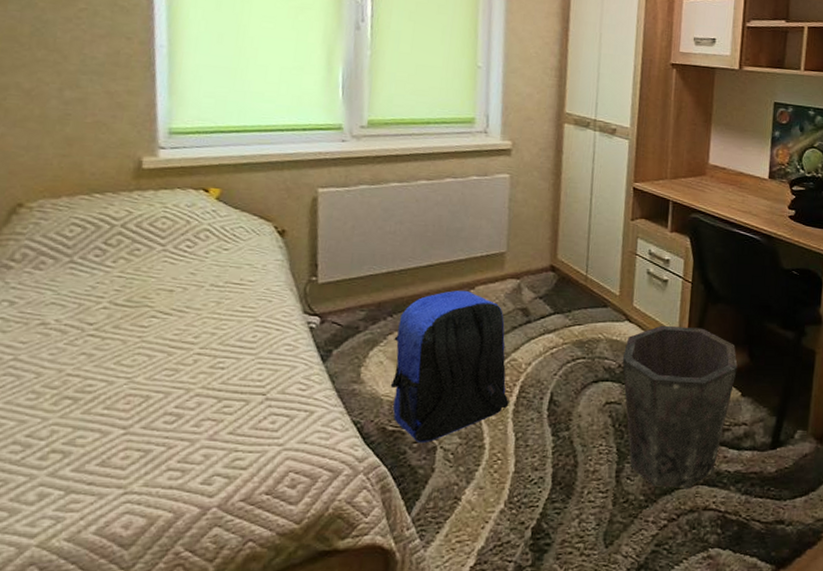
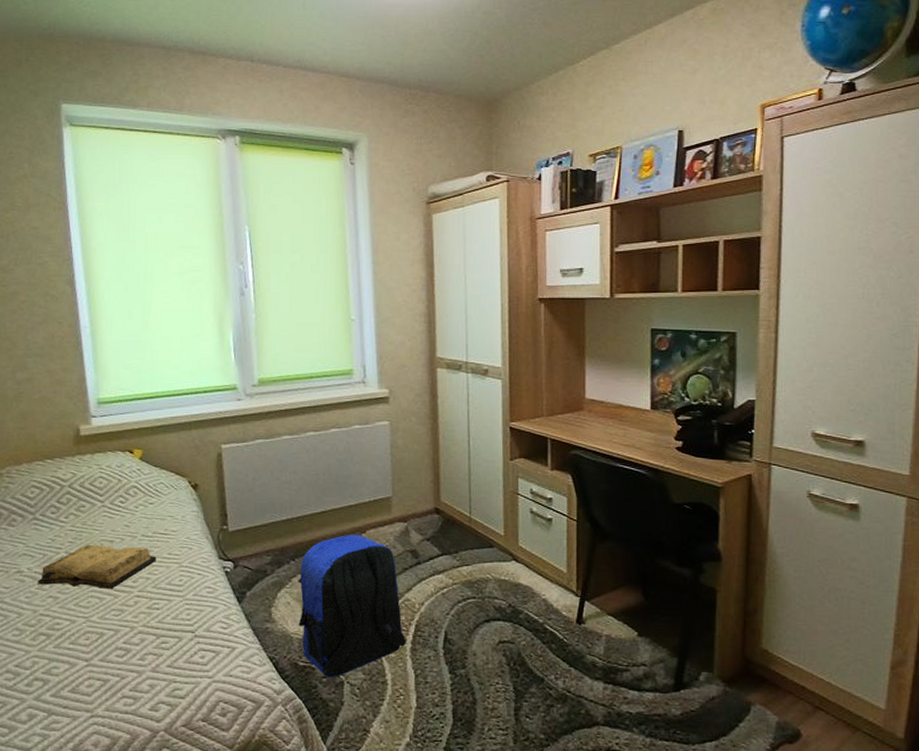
diary: none [67,293,227,345] -> present [38,544,157,589]
waste bin: present [622,325,738,488] -> none [512,564,632,728]

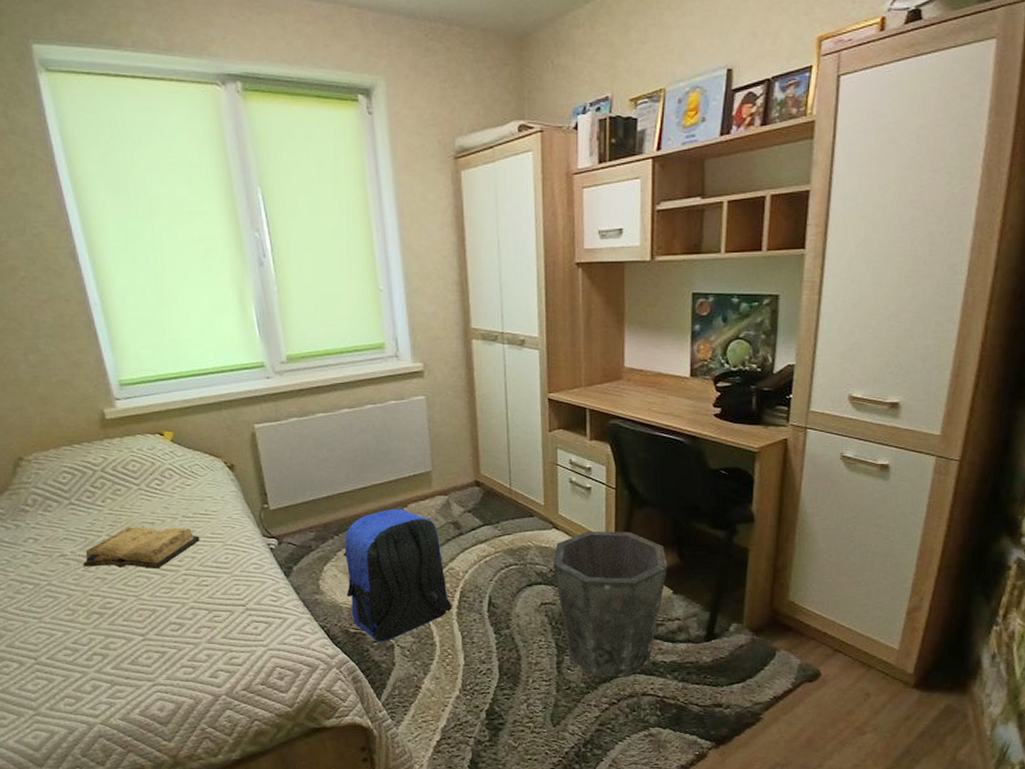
waste bin: none [512,564,632,728] -> present [553,531,668,677]

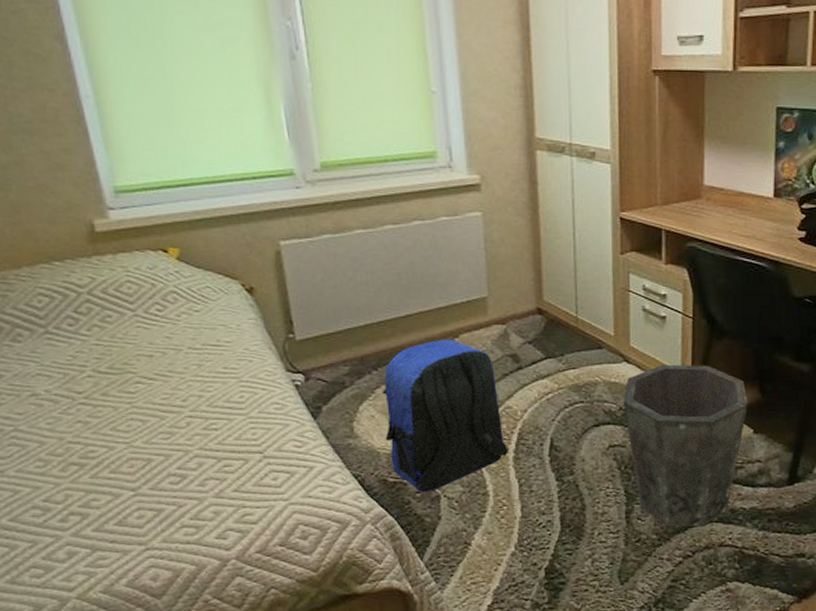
diary: present [83,527,200,569] -> none [60,360,209,410]

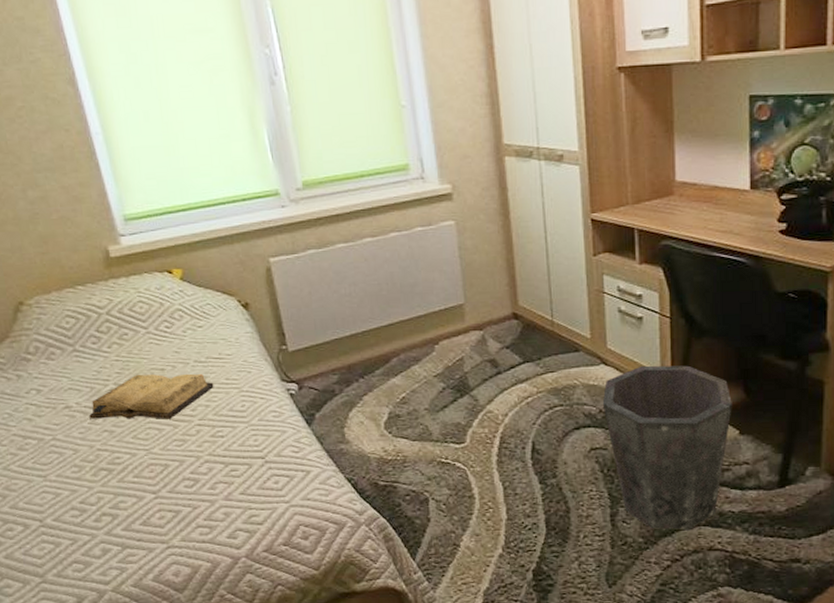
diary: none [60,360,209,410] -> present [89,373,214,419]
backpack: present [382,339,508,493] -> none [369,346,492,496]

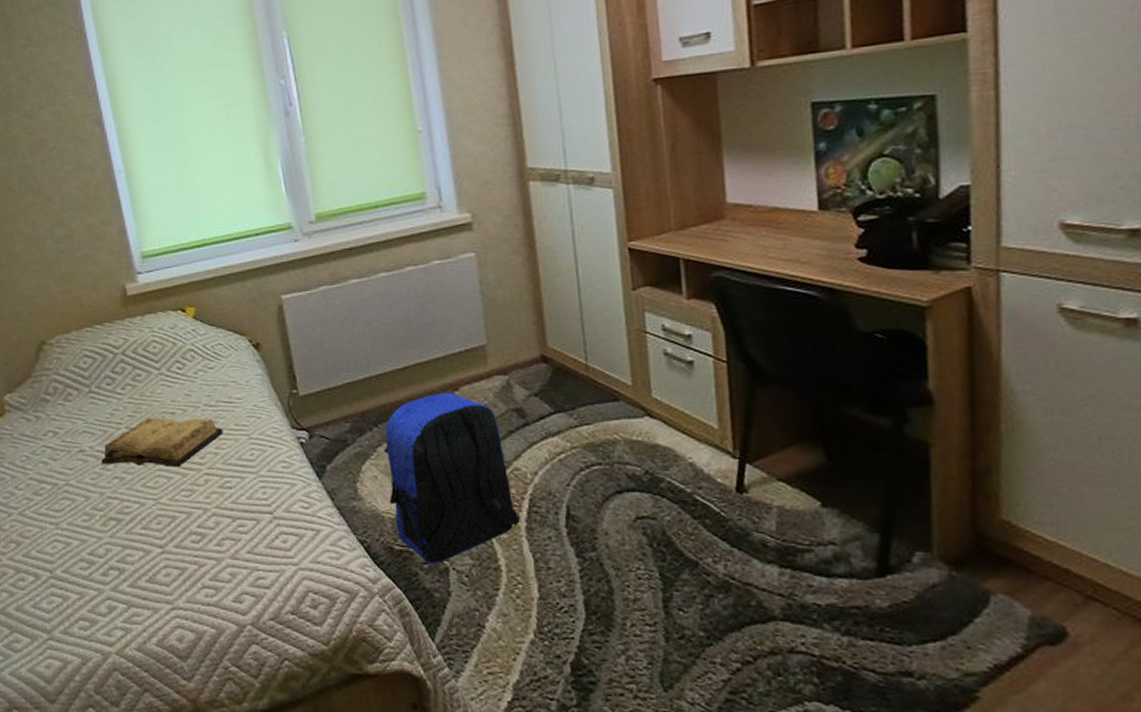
backpack: none [369,346,492,496] -> present [384,392,520,564]
waste bin: present [602,365,732,530] -> none [648,418,811,624]

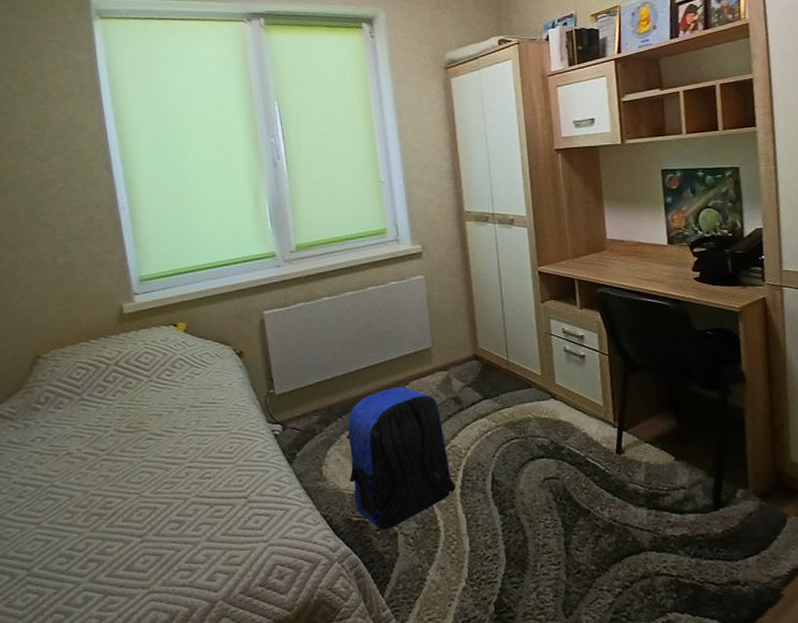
diary: present [101,417,223,467] -> none [88,417,206,465]

